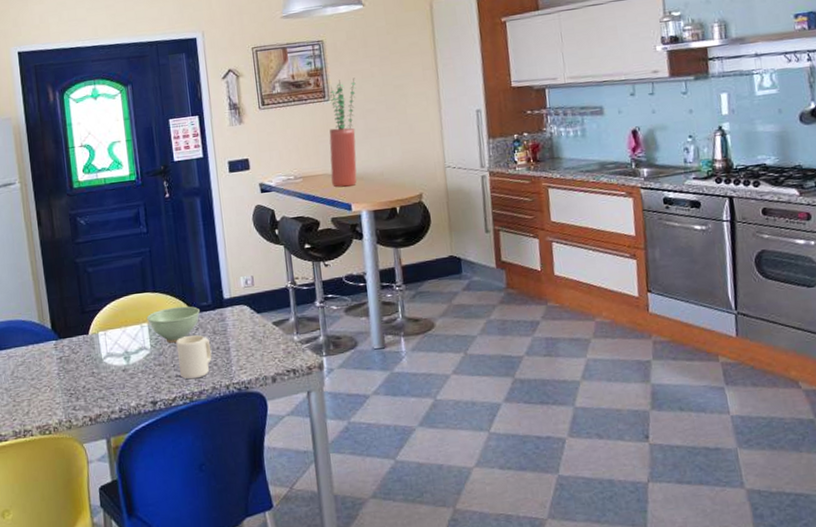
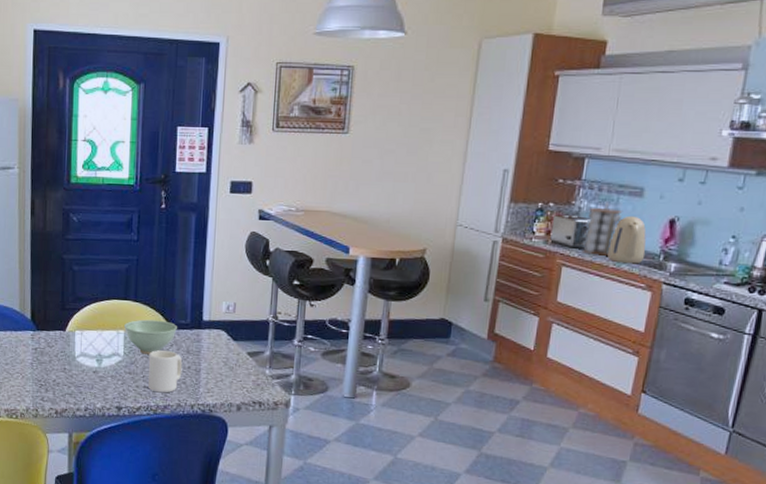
vase: present [329,77,357,187] -> none [333,112,380,229]
toaster: none [529,139,566,172] -> present [550,214,591,250]
spice rack: none [559,123,591,174] -> present [581,202,623,257]
kettle: none [584,132,619,177] -> present [607,215,647,264]

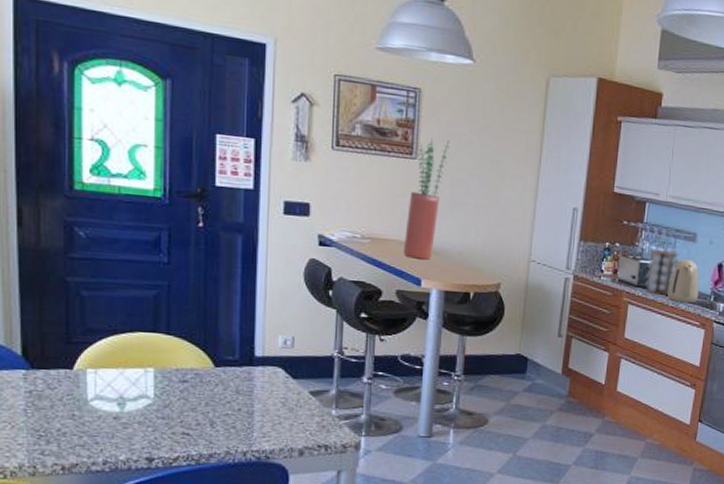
bowl: present [123,319,177,355] -> none [153,355,223,396]
mug: present [148,350,183,393] -> none [187,391,231,440]
vase: none [333,112,380,229] -> present [402,138,450,260]

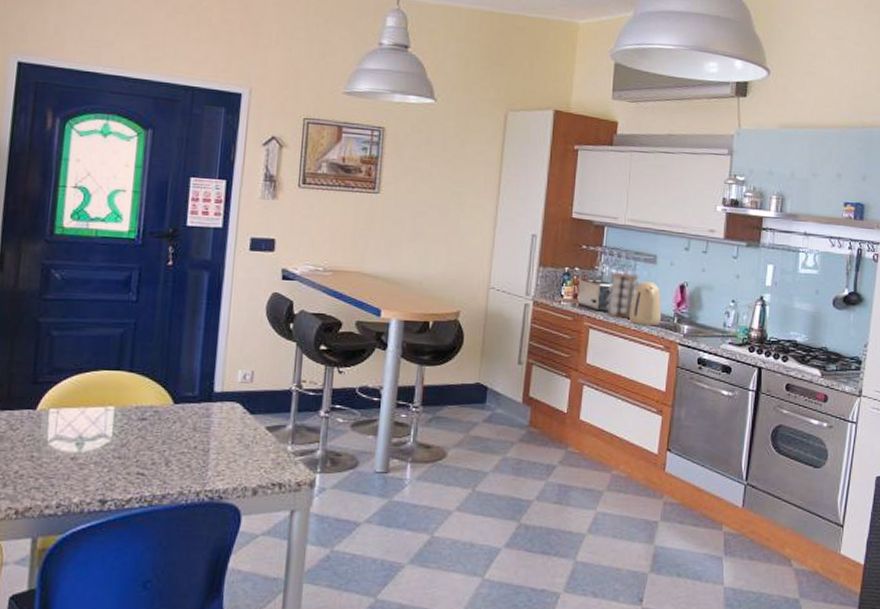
vase: present [402,138,450,260] -> none [363,173,412,290]

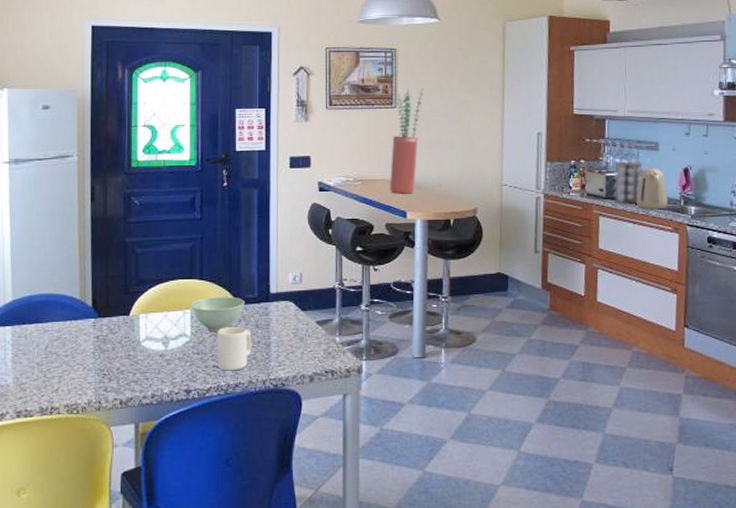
bowl: none [114,392,182,434] -> present [189,296,245,333]
mug: none [142,429,188,480] -> present [217,327,252,371]
vase: none [363,173,412,290] -> present [389,88,424,194]

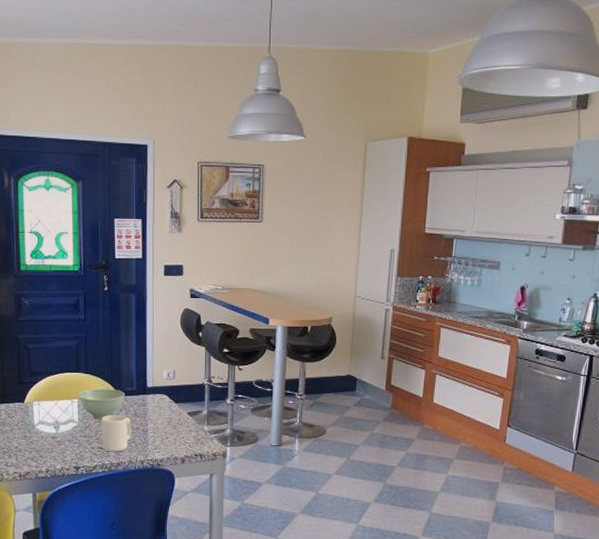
vase: present [389,88,424,194] -> none [254,204,288,303]
toaster: present [585,169,618,201] -> none [430,285,461,314]
spice rack: present [613,156,644,205] -> none [455,274,485,319]
kettle: present [636,167,668,210] -> none [475,284,504,324]

